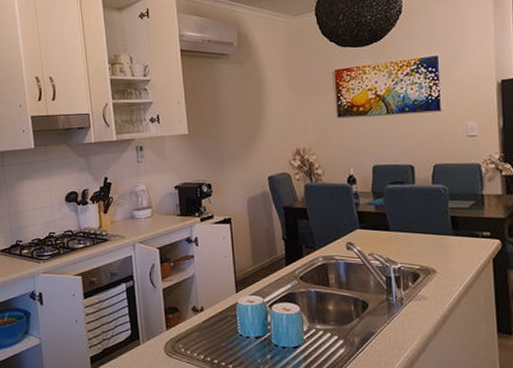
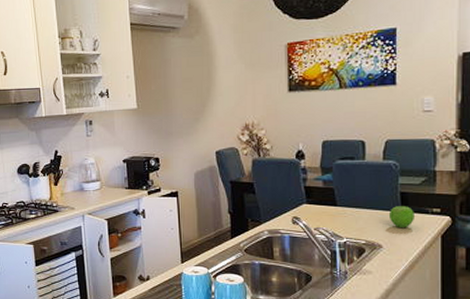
fruit: none [441,230,466,252] -> present [390,206,414,227]

